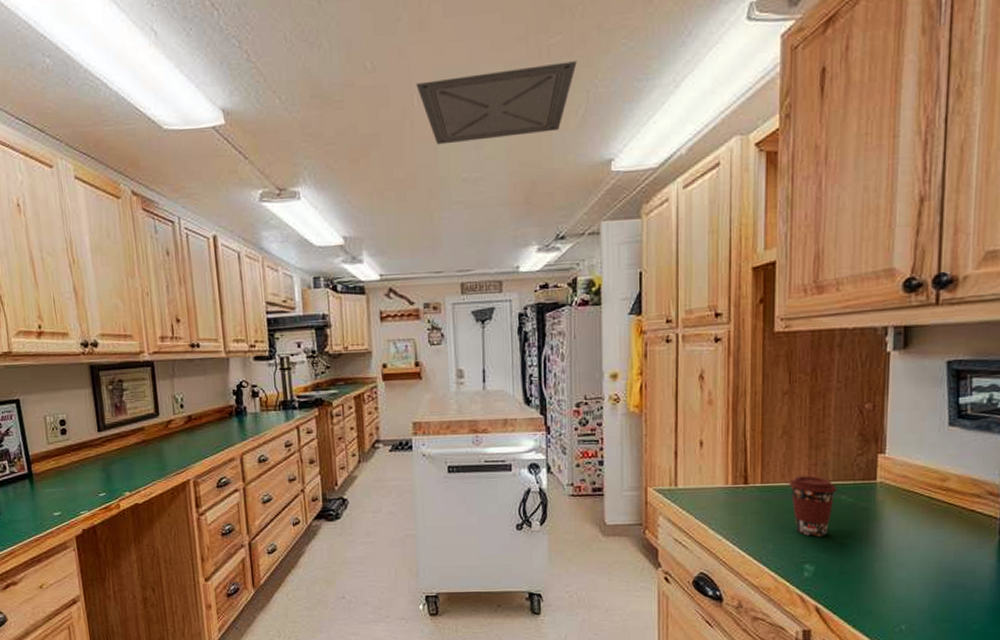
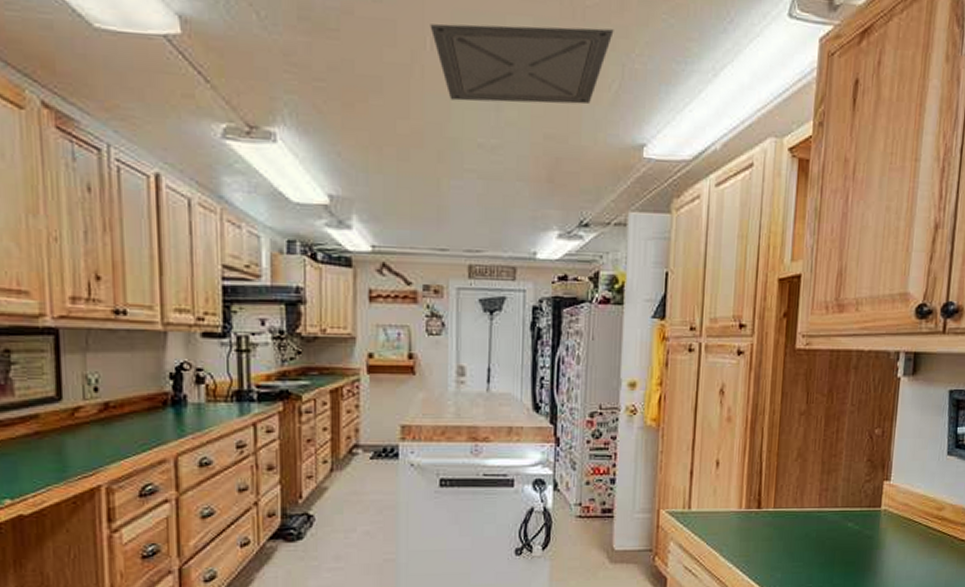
coffee cup: present [789,475,837,537] -> none [800,501,845,565]

